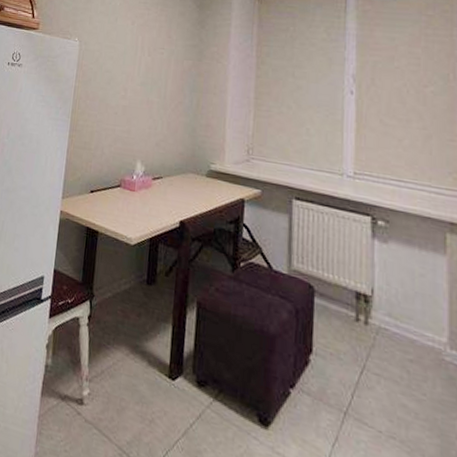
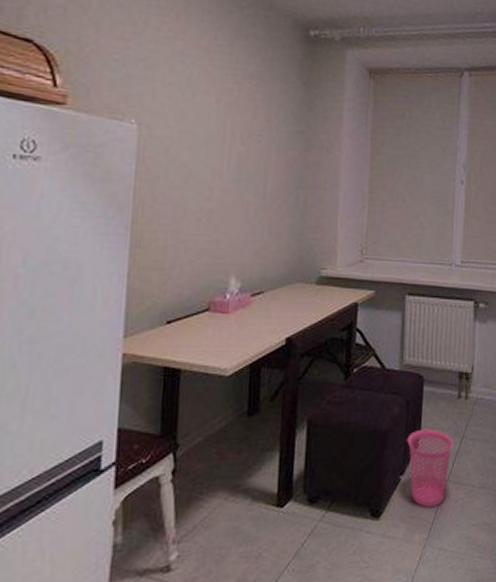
waste basket: none [297,343,353,439] -> present [407,428,454,507]

